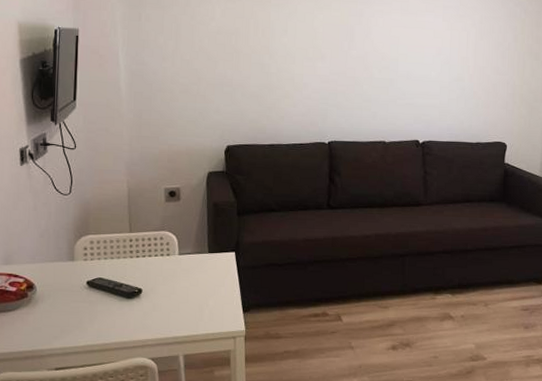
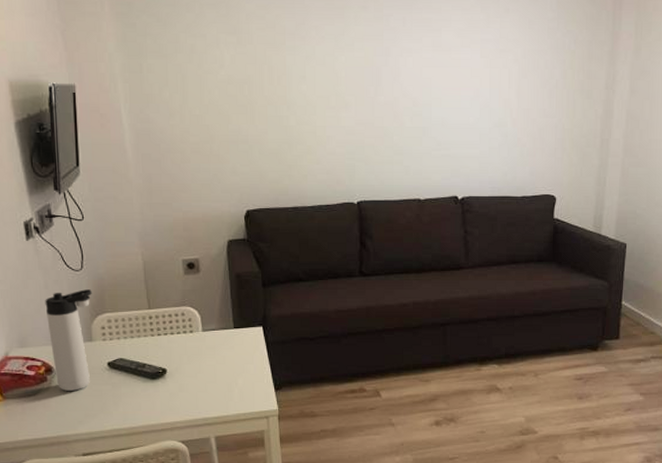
thermos bottle: none [32,212,78,307] -> present [45,289,92,391]

